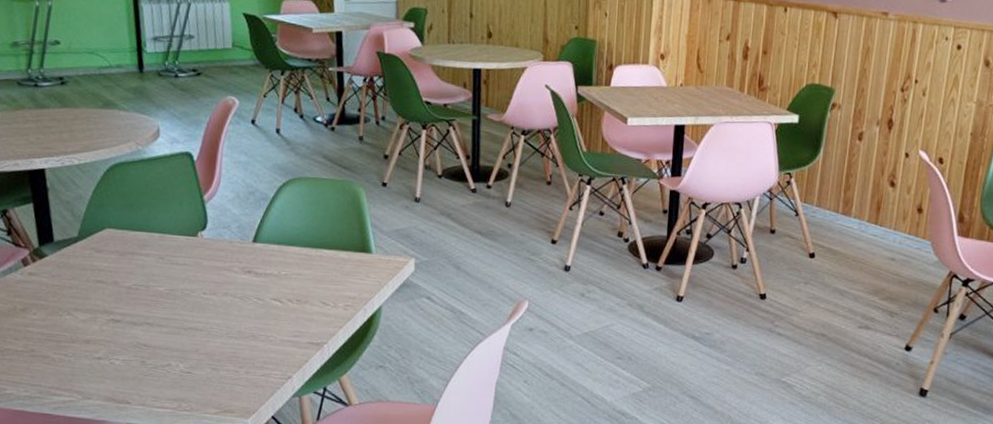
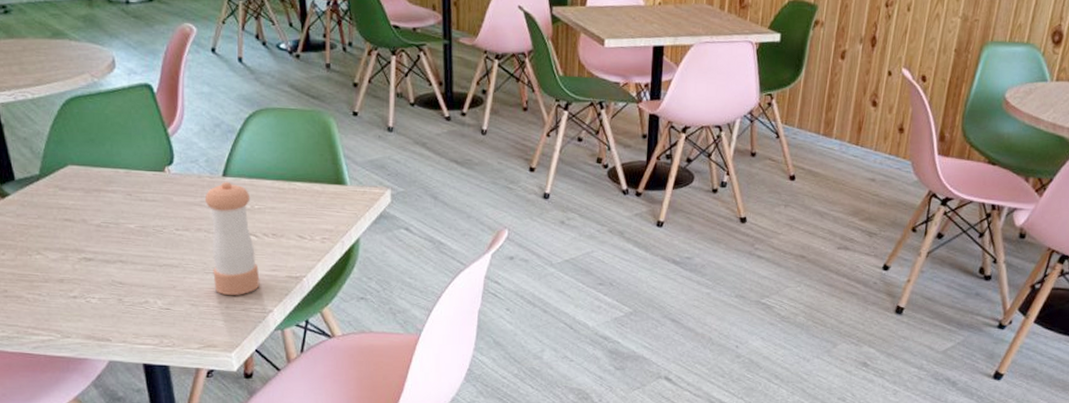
pepper shaker: none [233,248,281,360] -> present [204,182,260,295]

